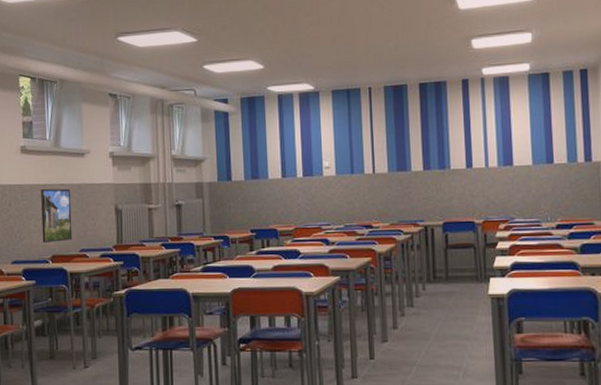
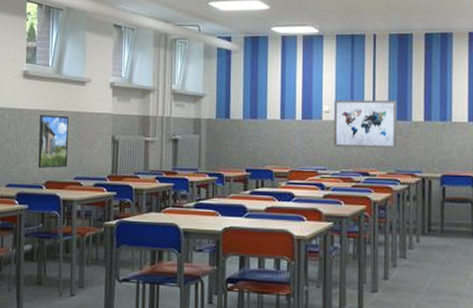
wall art: none [334,152,397,202] -> present [334,99,396,149]

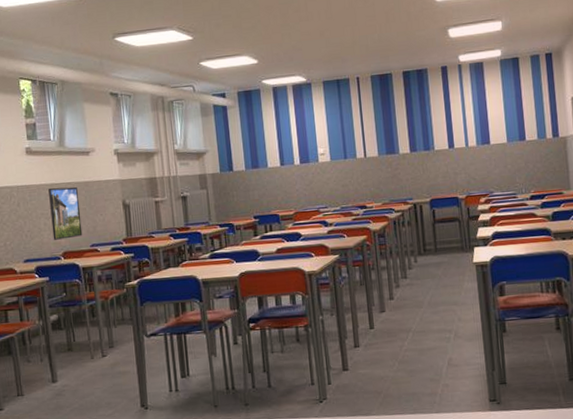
wall art: present [334,99,396,149] -> none [328,136,388,186]

